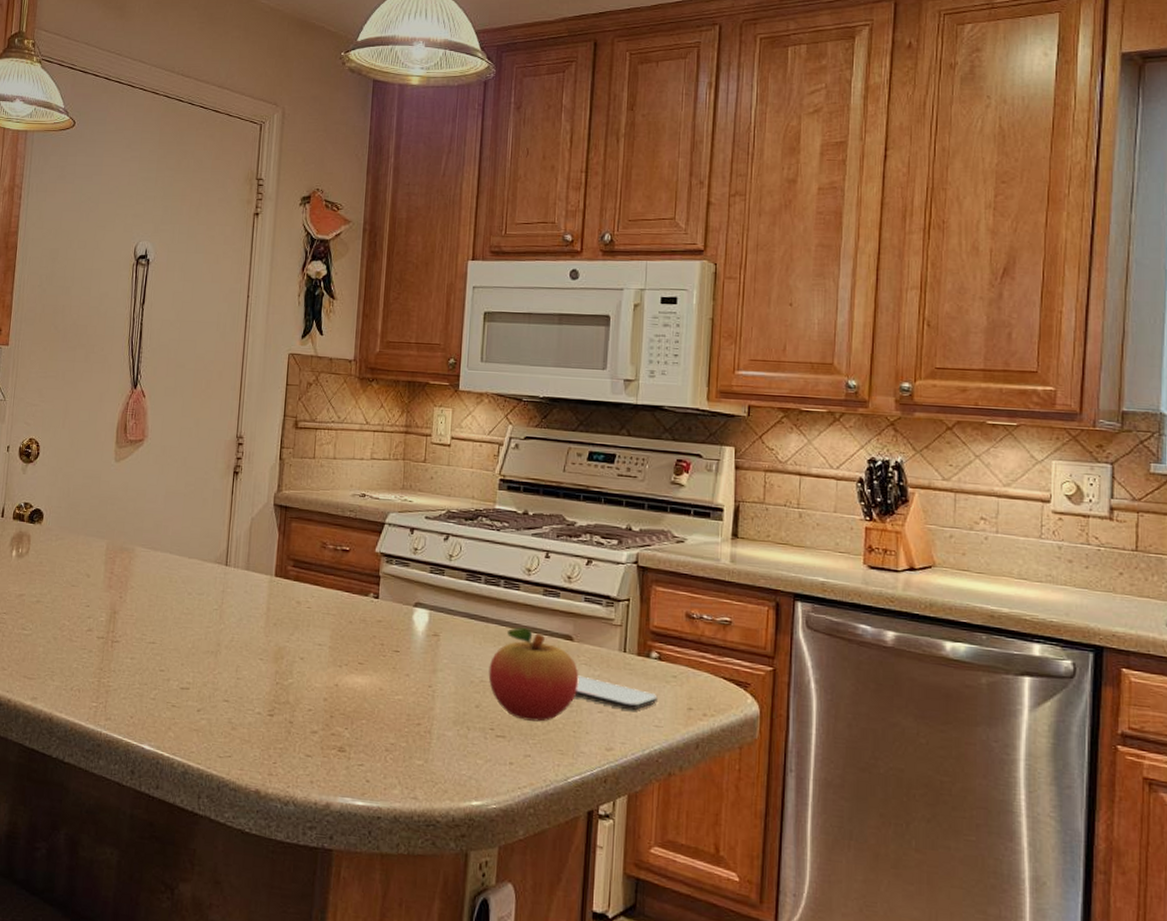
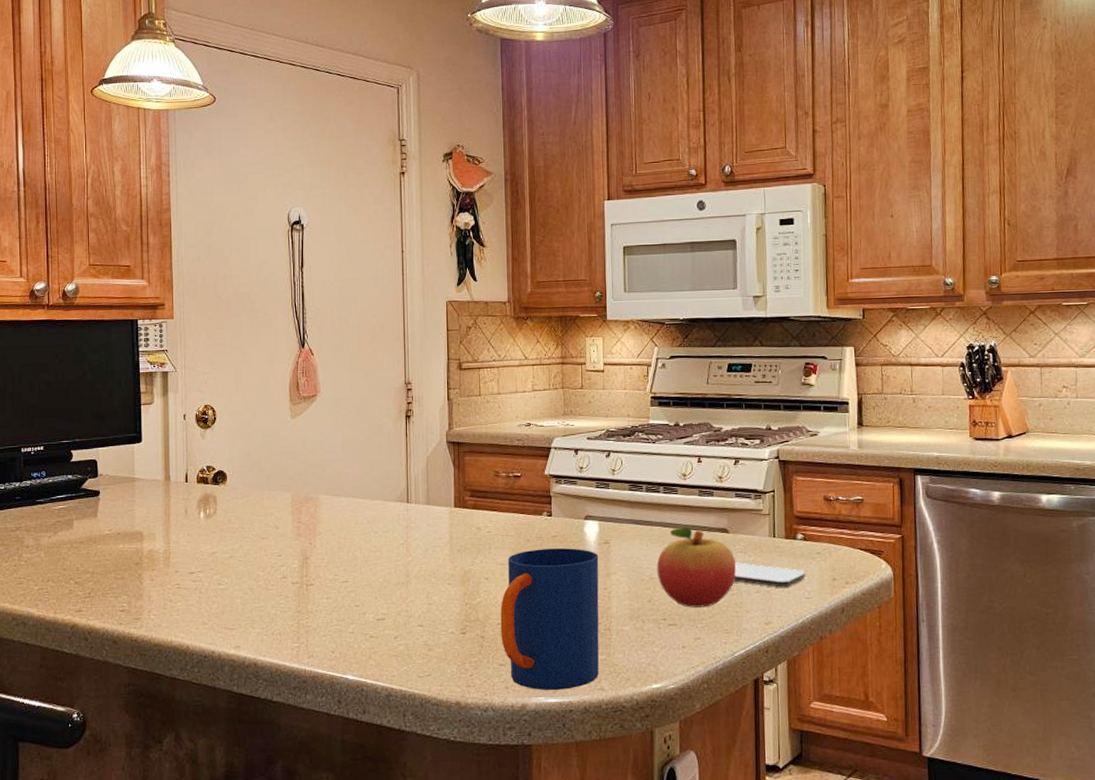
mug: none [310,632,426,794] -> present [500,548,599,690]

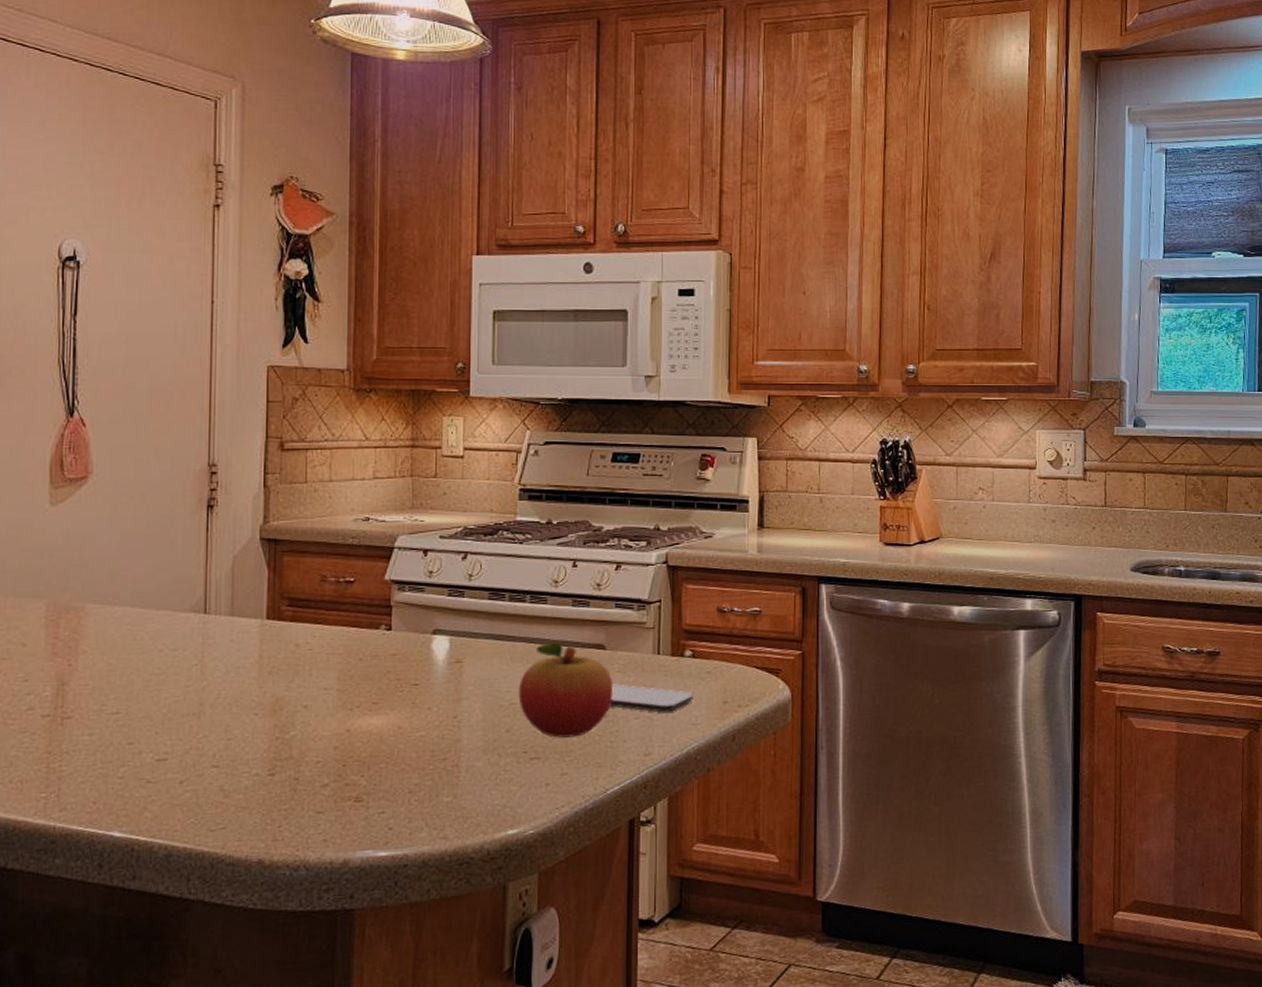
mug: present [500,548,599,690] -> none [320,668,448,842]

